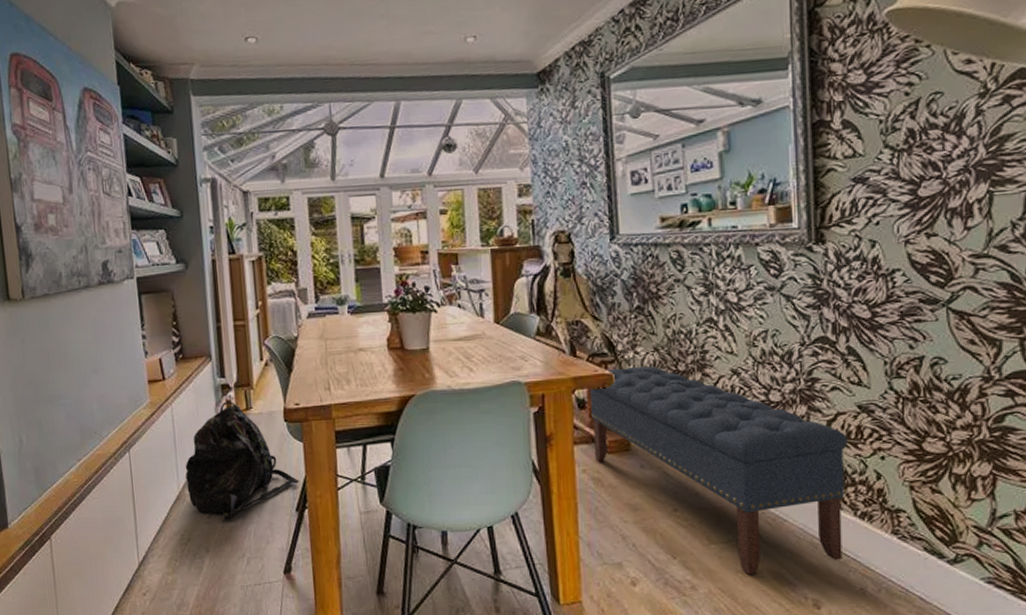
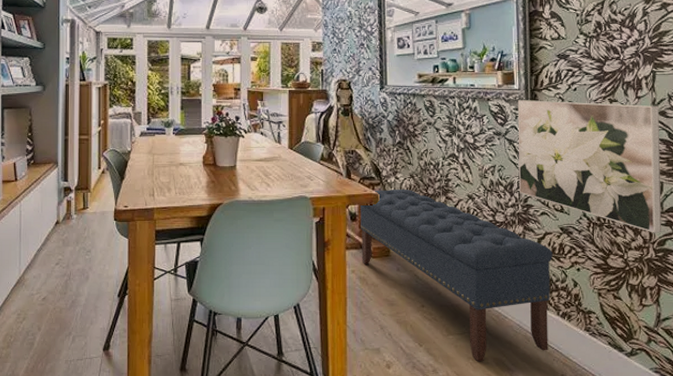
backpack: present [185,402,300,520] -> none [27,202,123,303]
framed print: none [797,237,1000,407] -> present [517,100,662,233]

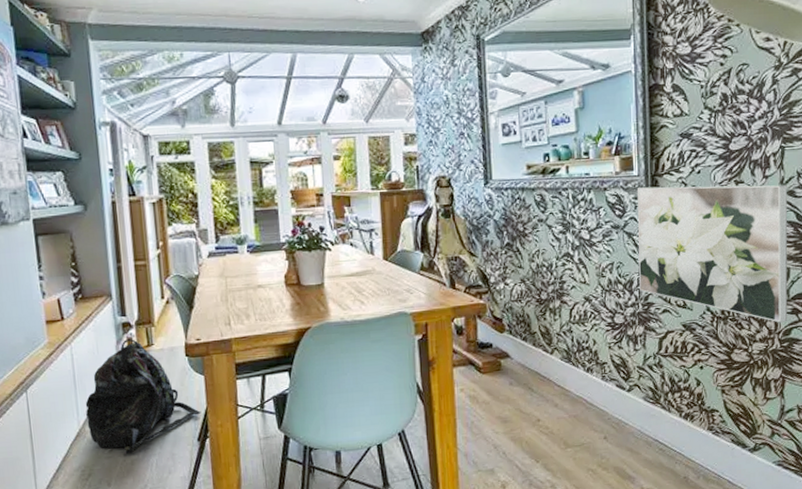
backpack: none [27,202,123,303] -> present [85,339,201,454]
bench: present [360,188,553,362] -> none [467,295,675,473]

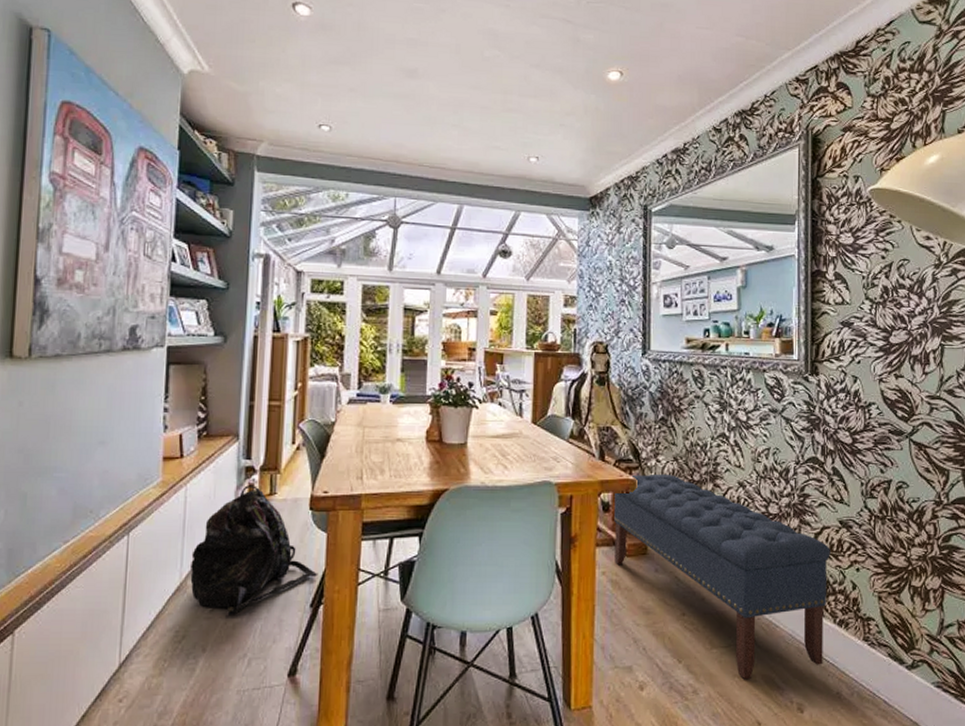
bench: none [467,295,675,473] -> present [614,473,830,680]
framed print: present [636,184,788,323] -> none [795,373,947,528]

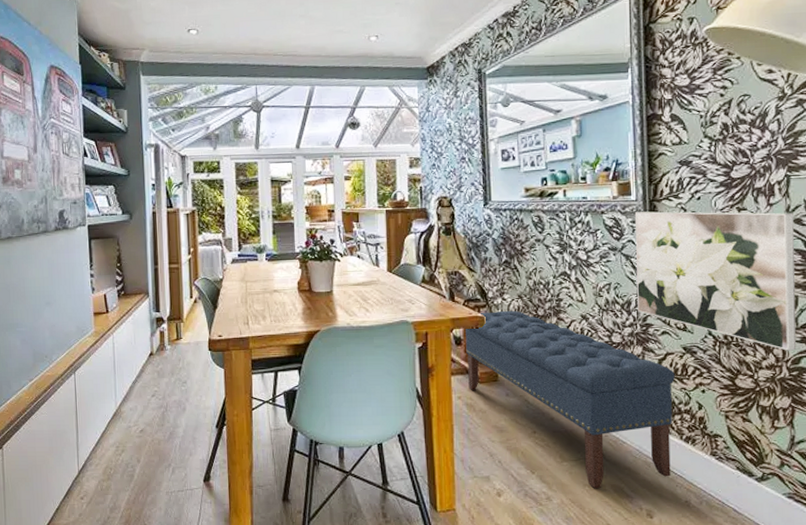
backpack: present [190,485,318,615] -> none [122,333,220,434]
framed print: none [795,373,947,528] -> present [634,211,797,351]

